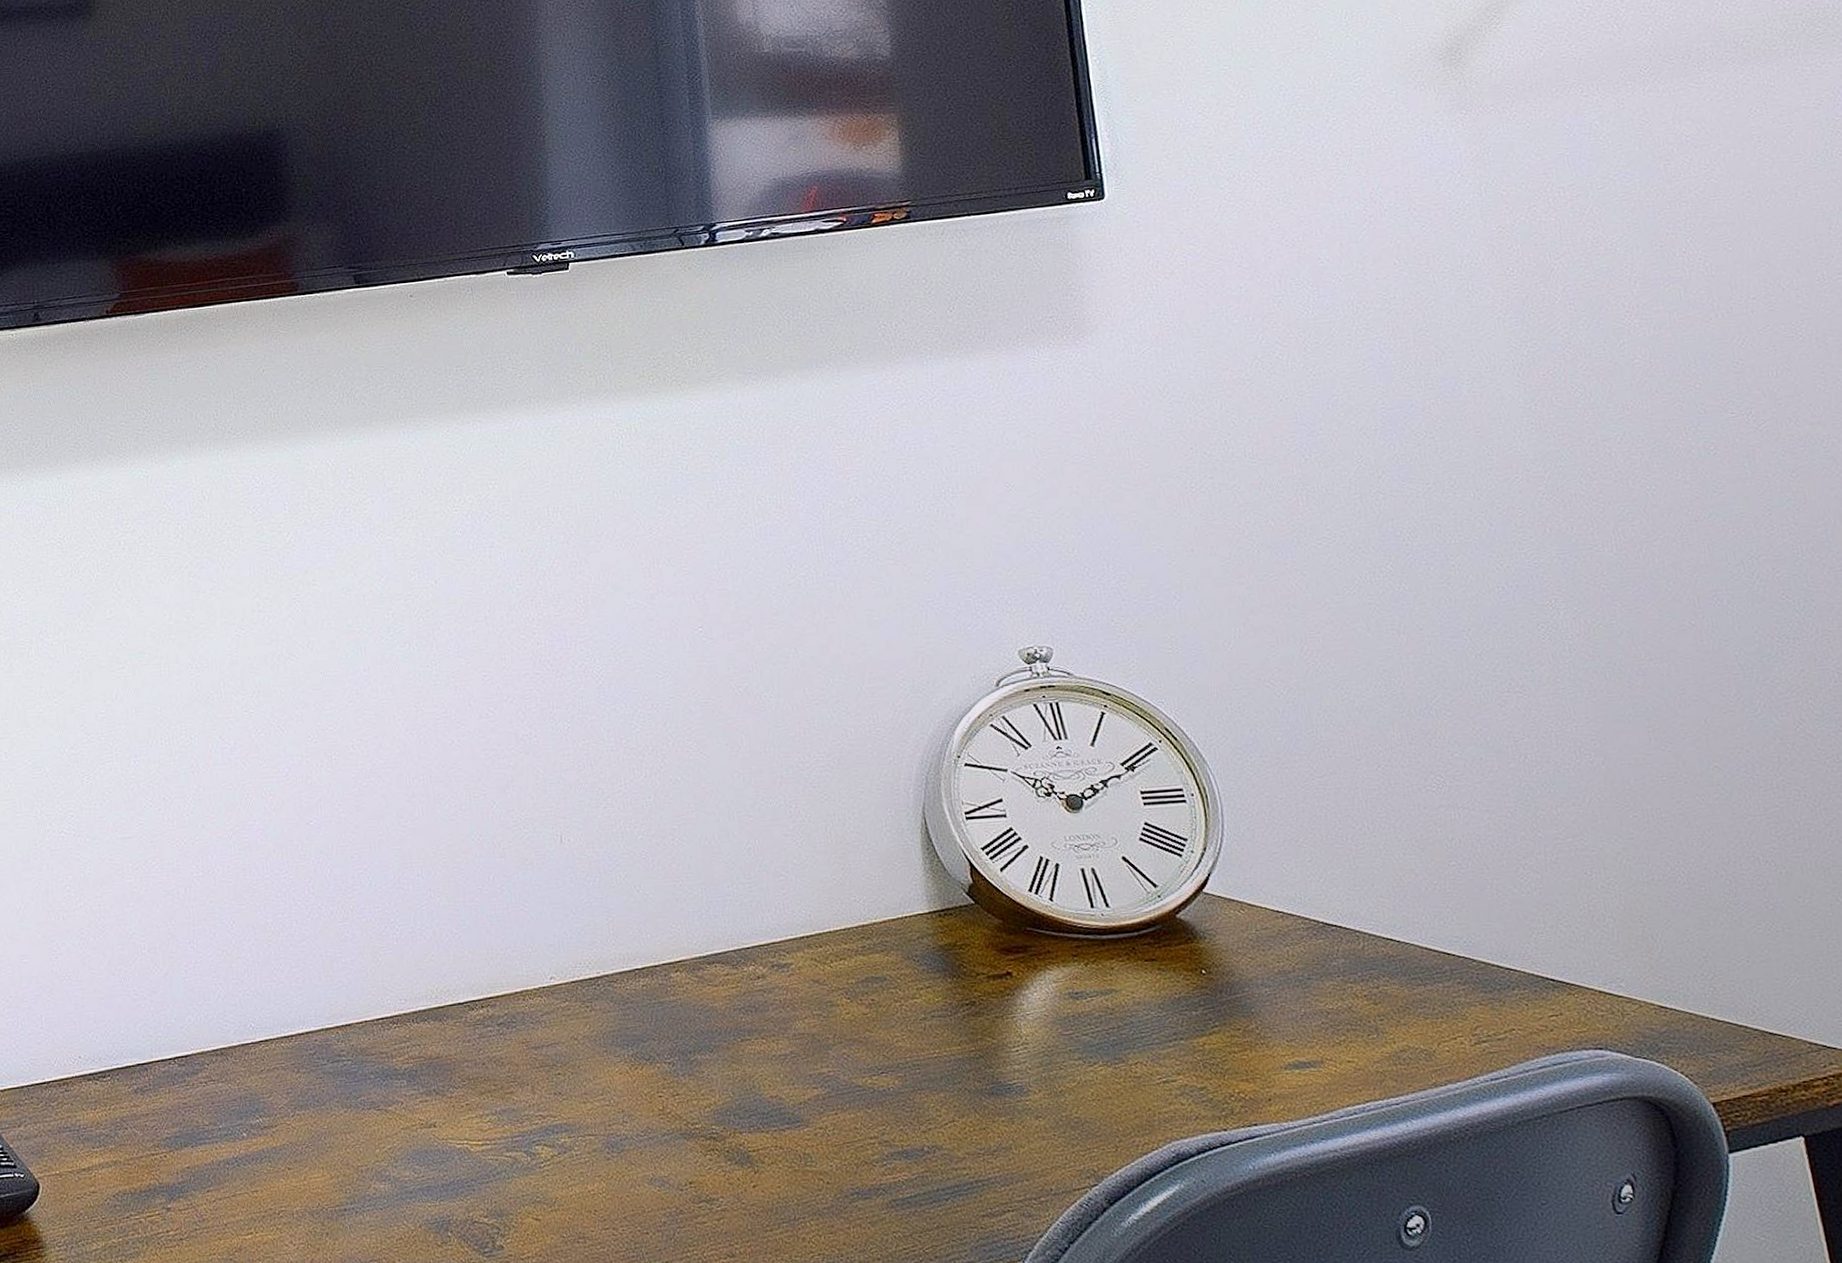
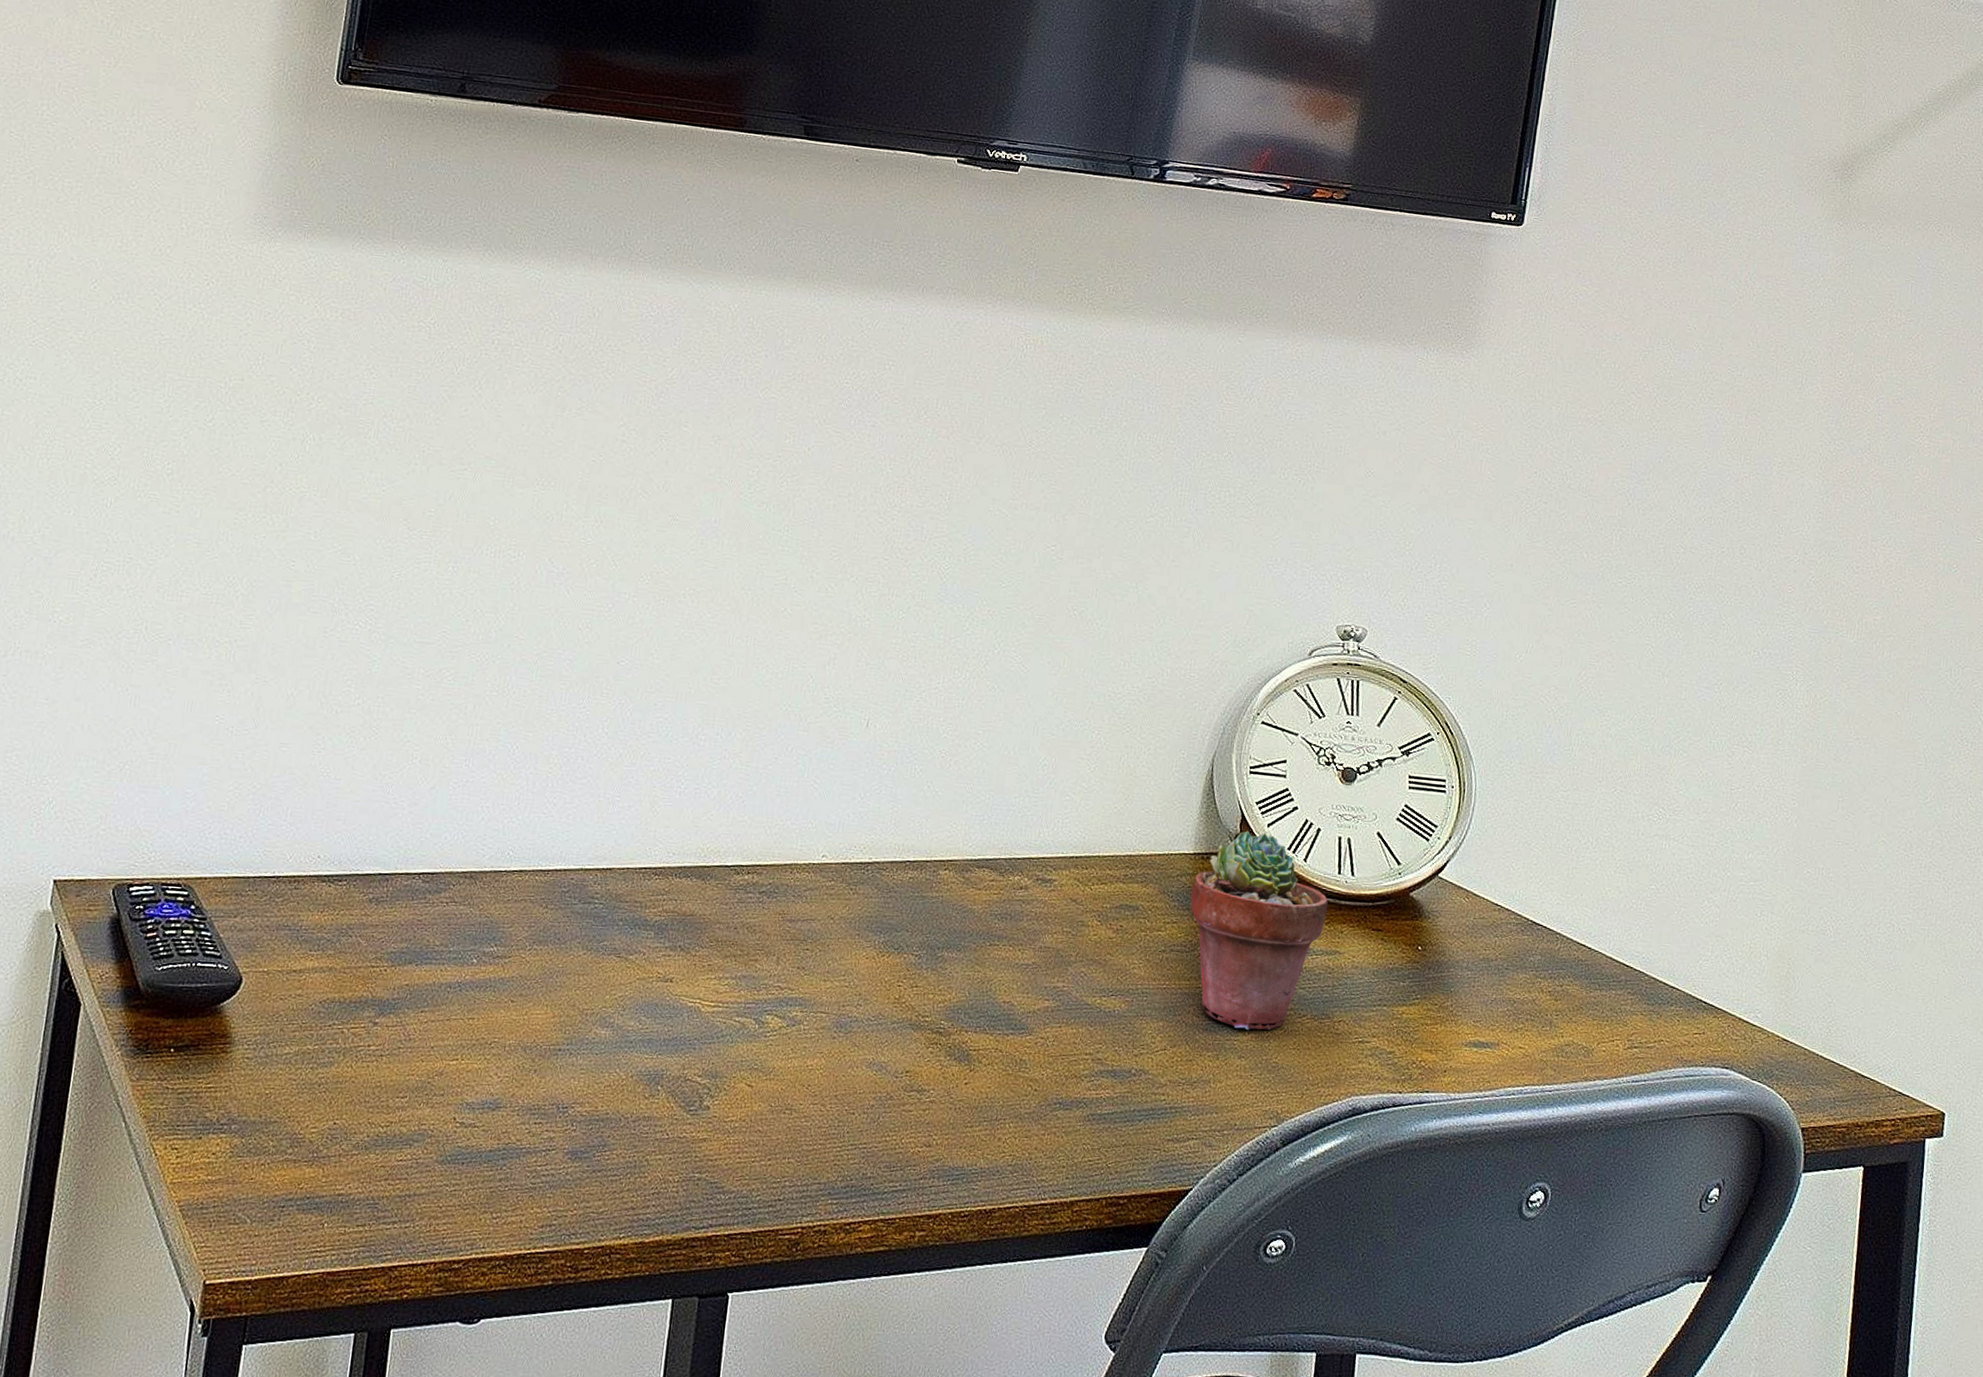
potted succulent: none [936,879,1091,1089] -> present [1190,830,1328,1031]

